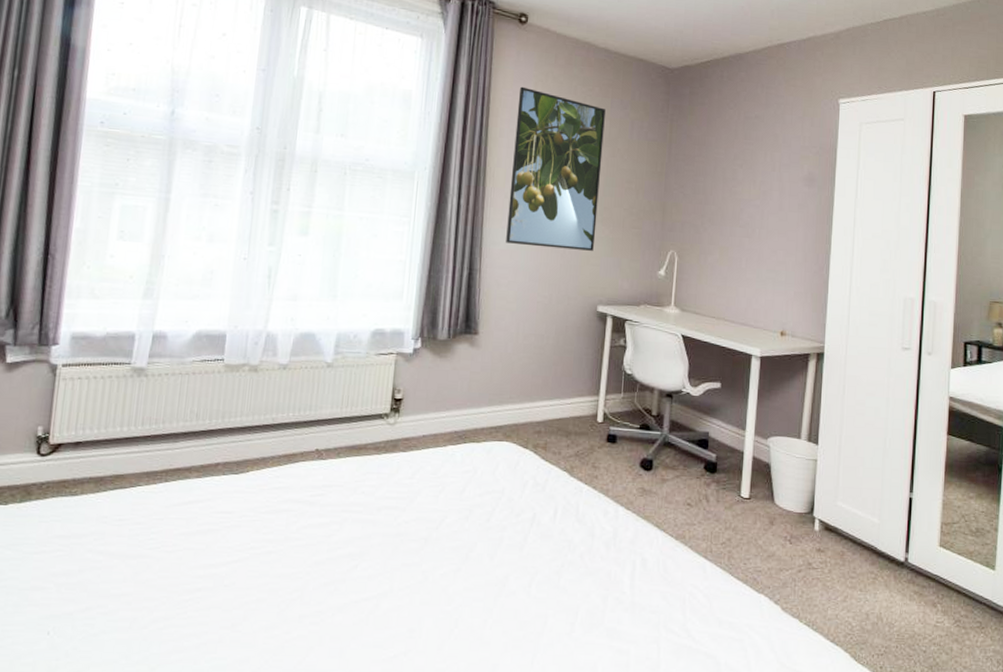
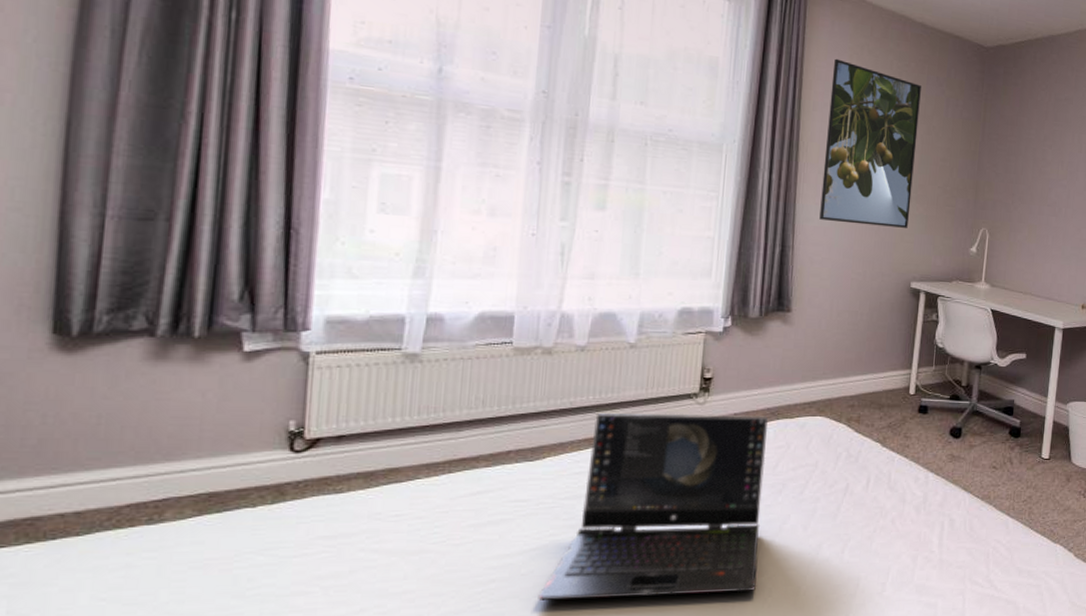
laptop computer: none [238,430,455,621] -> present [538,413,768,600]

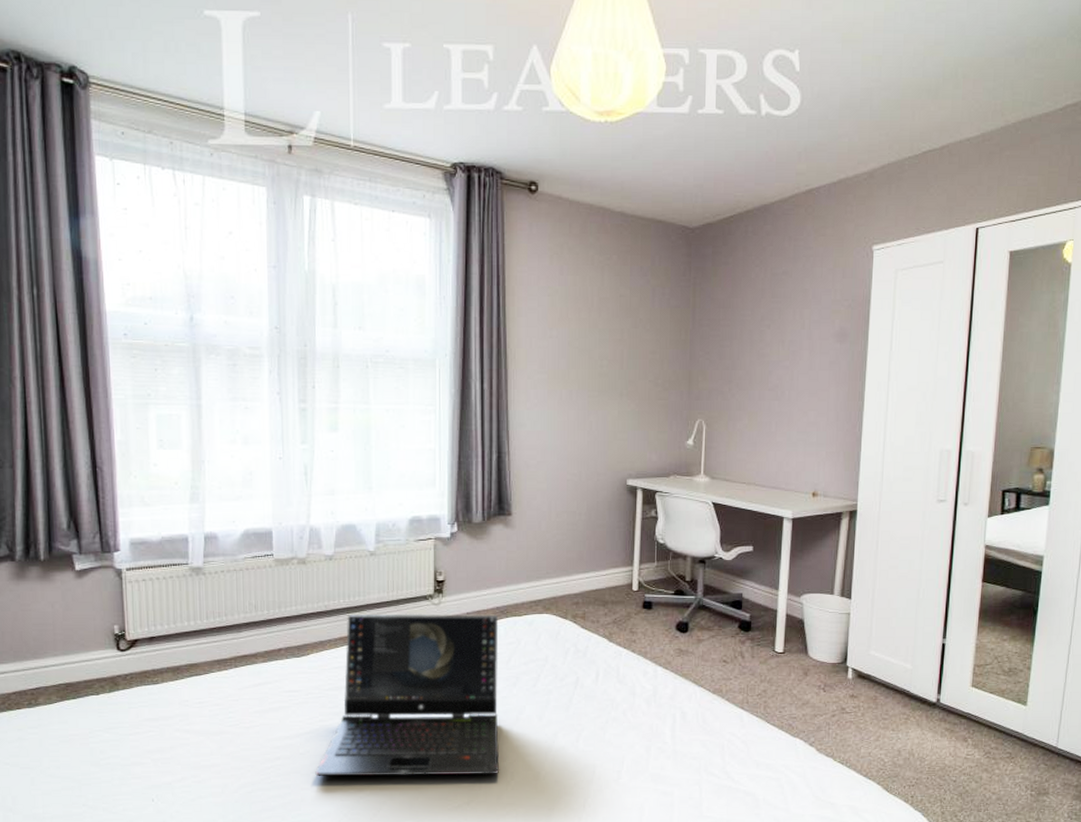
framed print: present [819,58,921,228] -> none [532,261,625,426]

